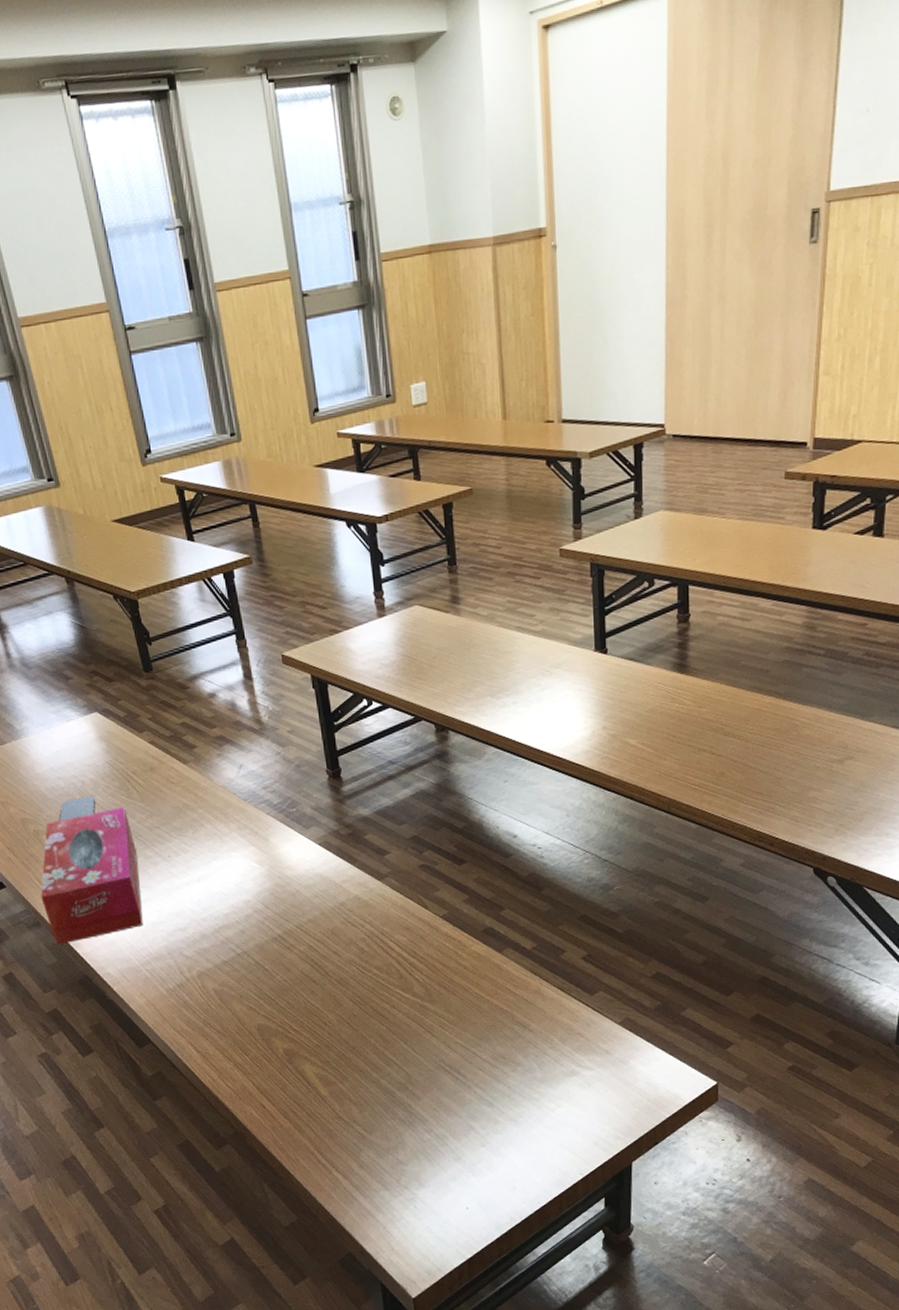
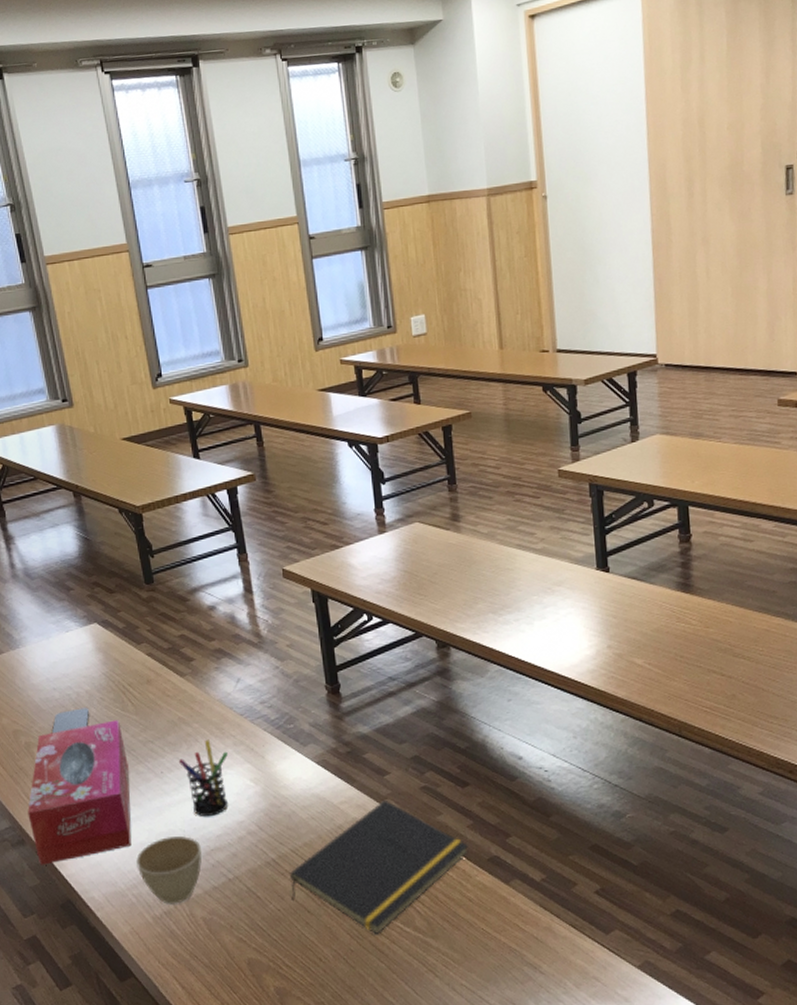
cup: none [148,915,211,978] -> present [136,836,202,904]
pen holder: none [186,824,235,898] -> present [179,739,229,817]
notepad: none [294,877,464,1001] -> present [289,799,469,935]

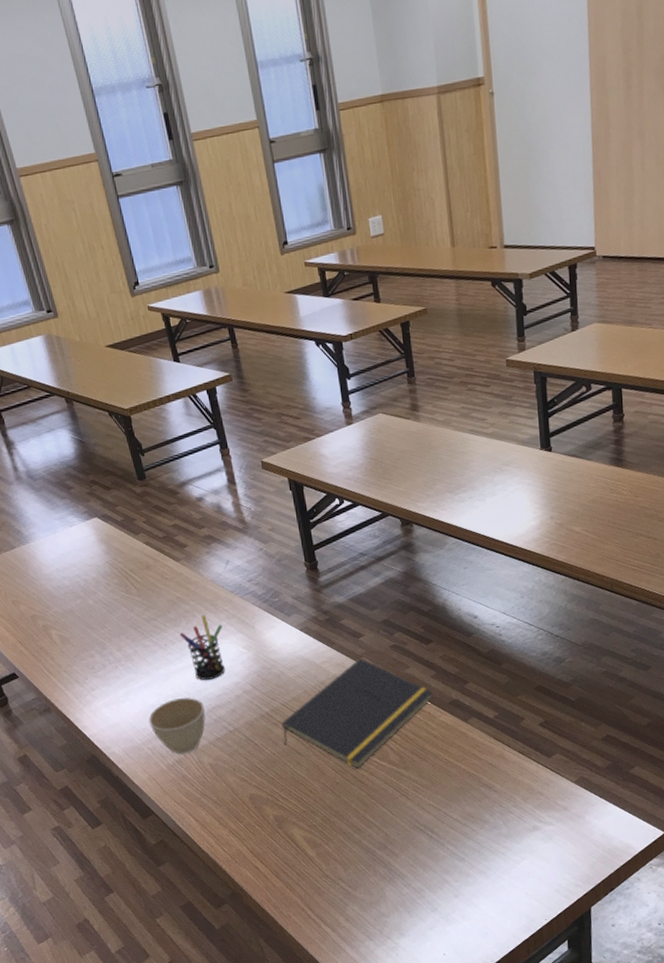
tissue box: present [28,720,132,865] -> none [50,602,144,728]
smartphone: present [52,708,89,734] -> none [66,592,98,617]

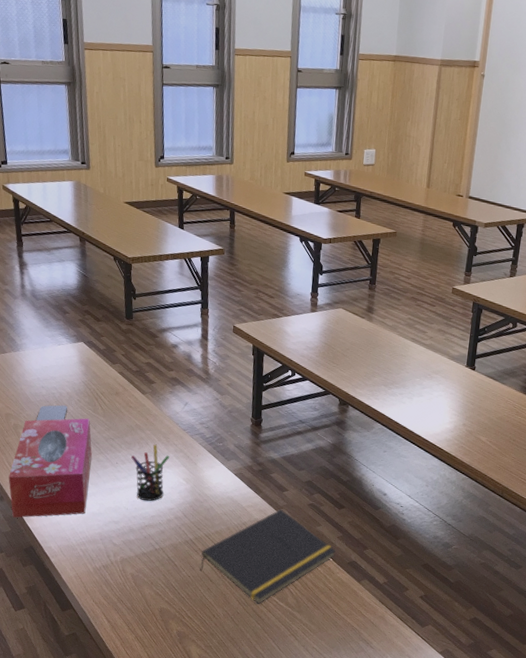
tissue box: none [50,602,144,728] -> present [8,418,92,518]
smartphone: none [66,592,98,617] -> present [36,405,67,421]
cup: present [149,697,206,755] -> none [87,511,138,561]

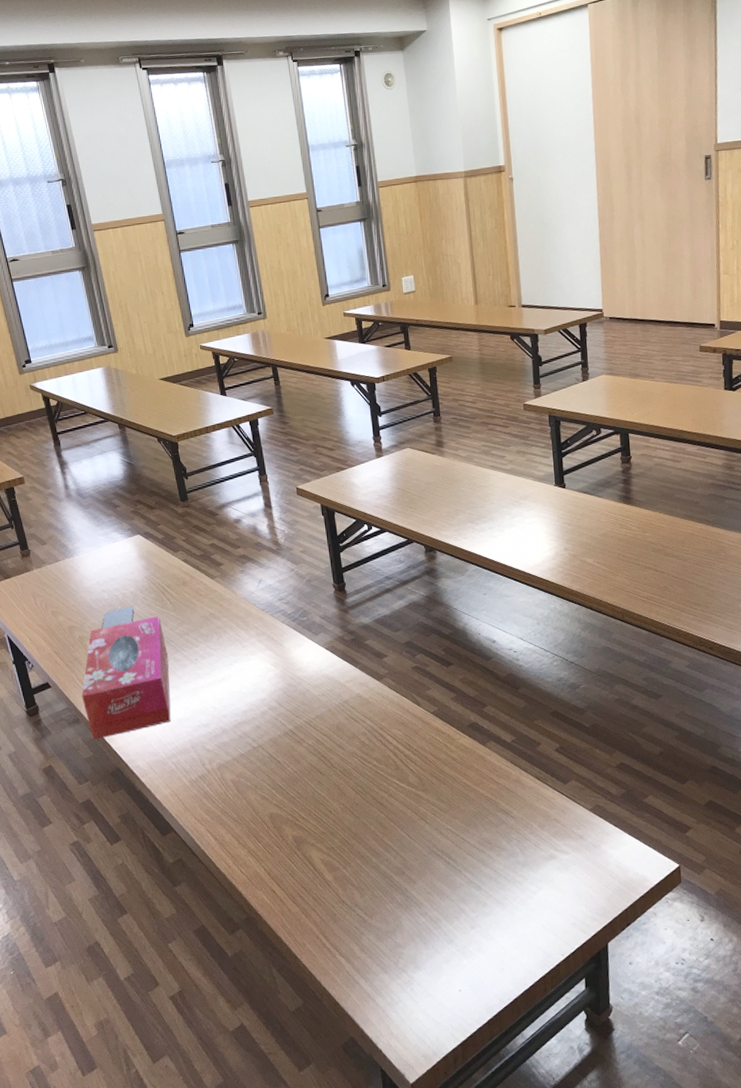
pen holder: present [131,444,169,502] -> none [211,631,253,696]
notepad: present [200,509,336,605] -> none [304,678,452,791]

